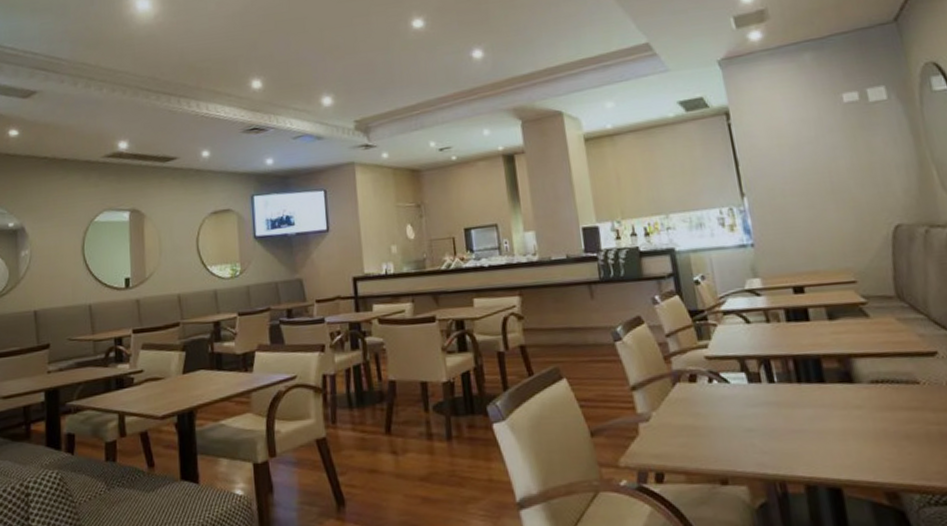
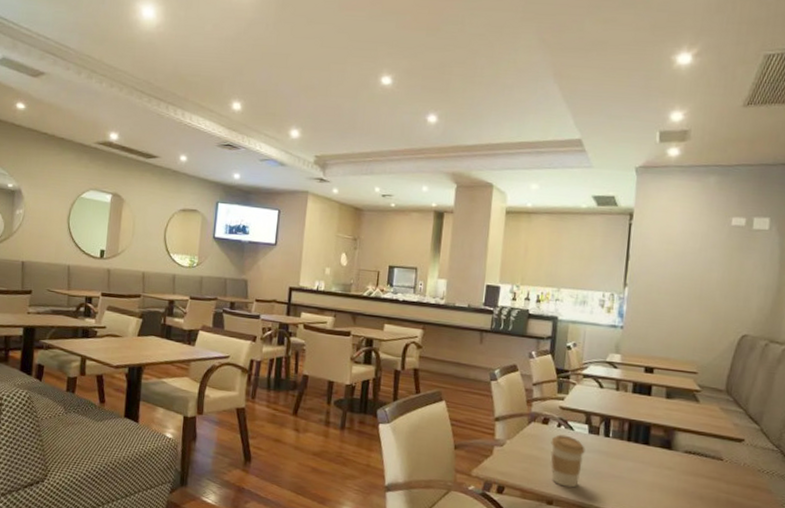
coffee cup: none [705,390,753,458] -> present [550,434,585,488]

